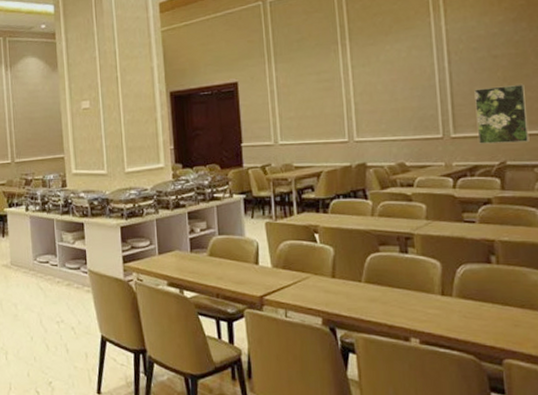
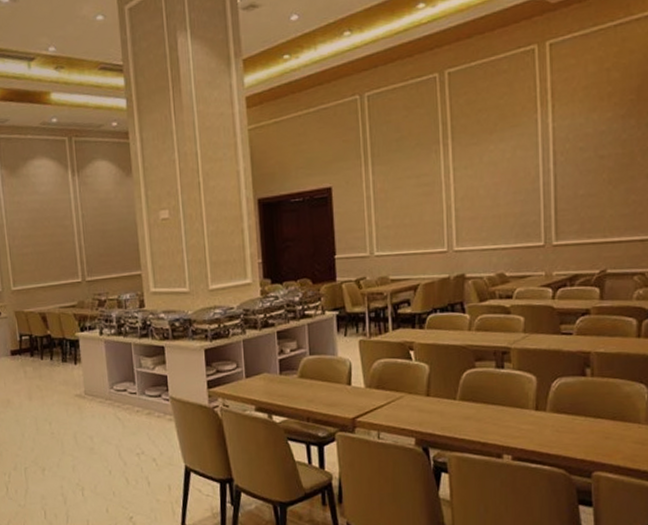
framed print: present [474,83,530,144] -> none [579,186,631,252]

